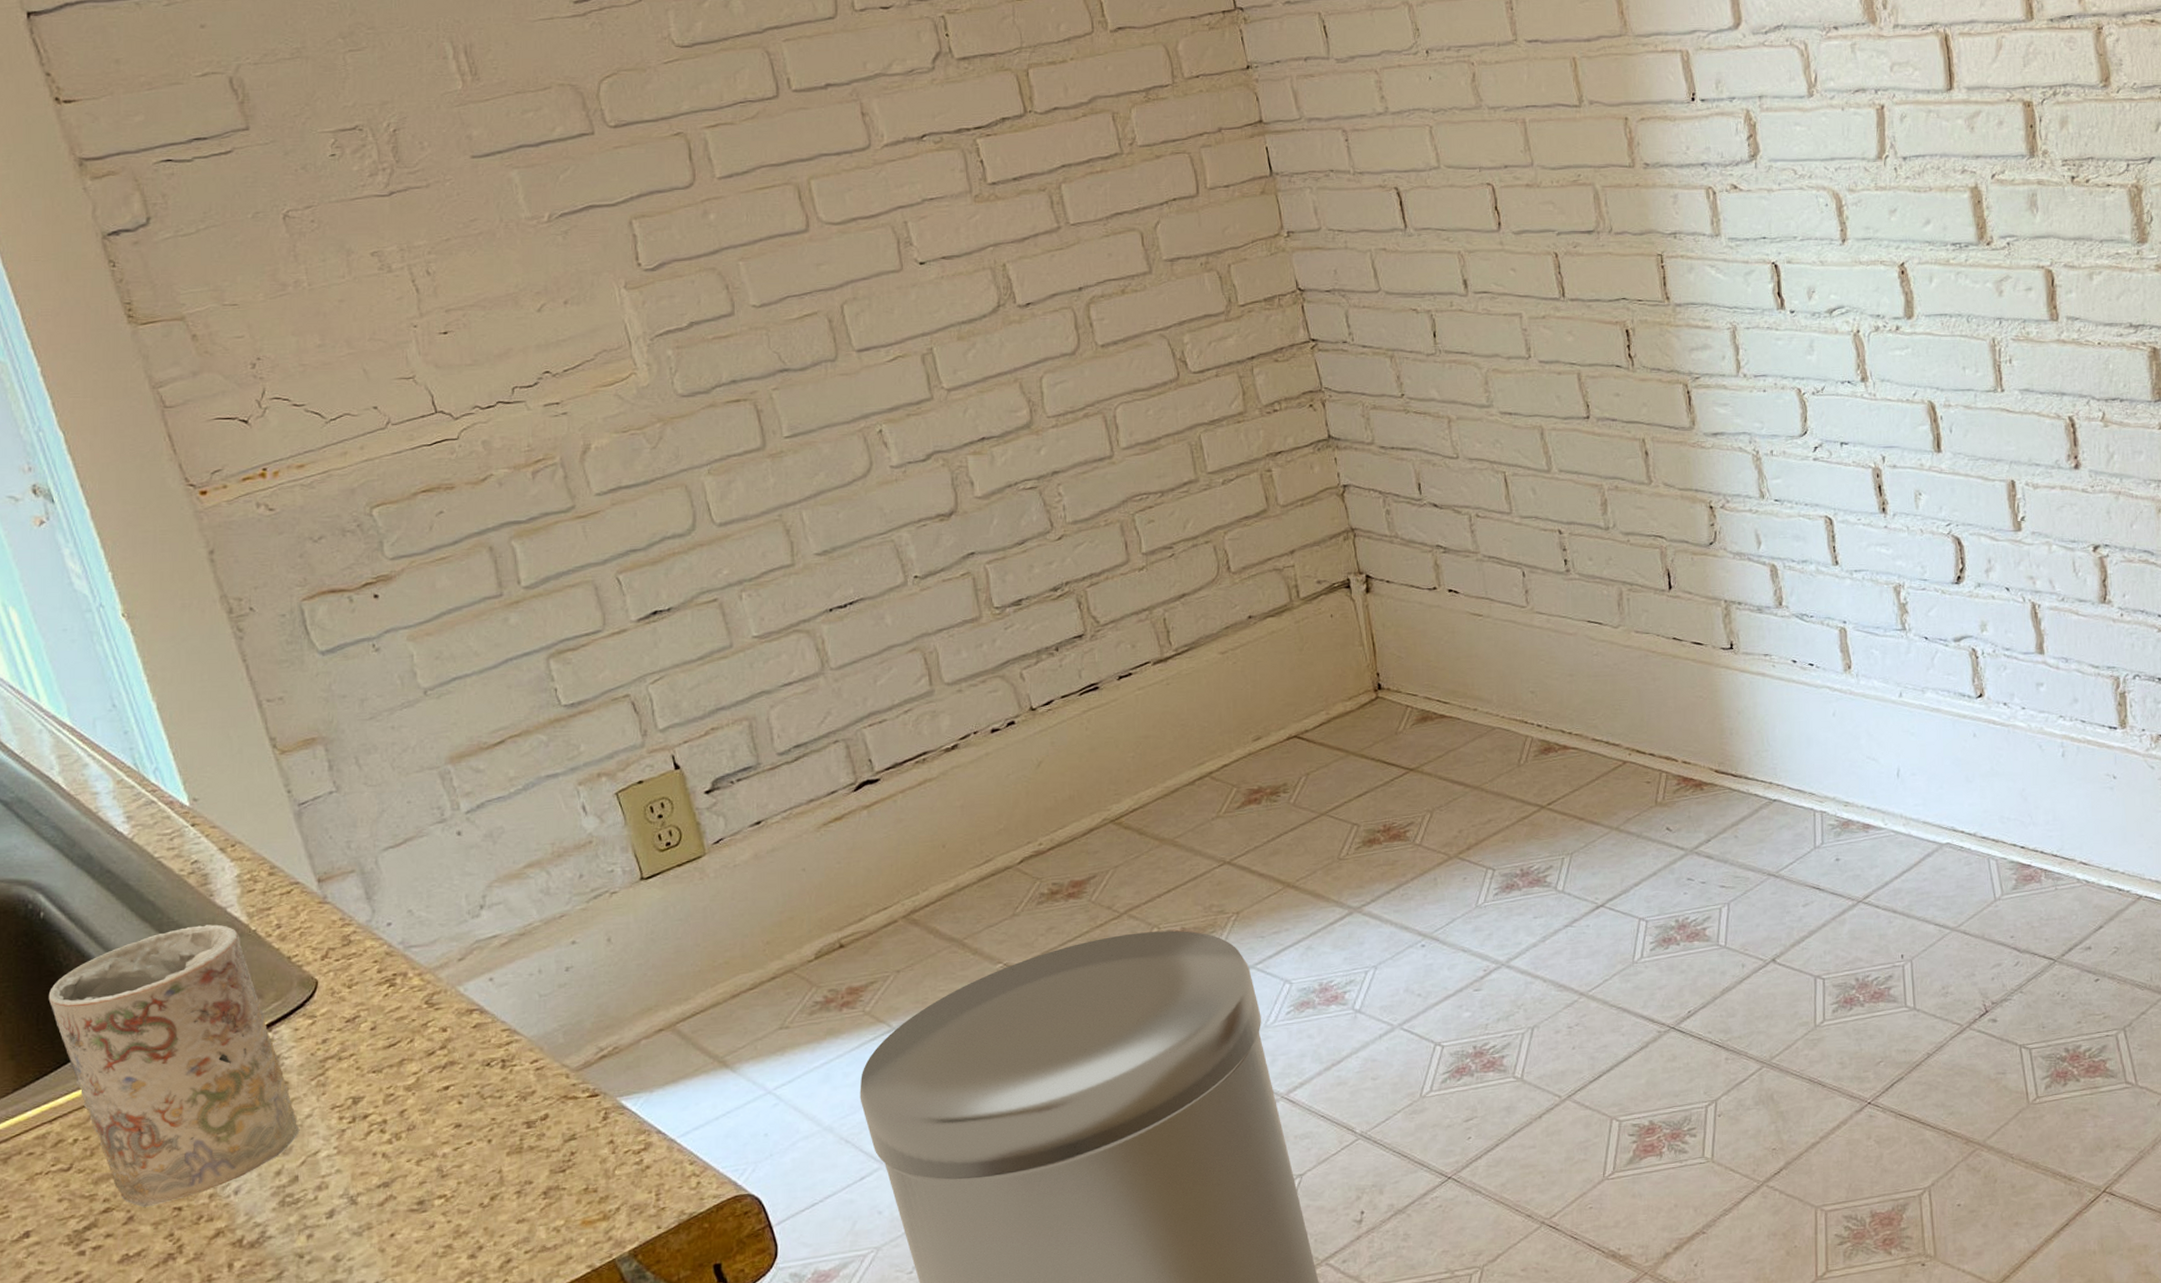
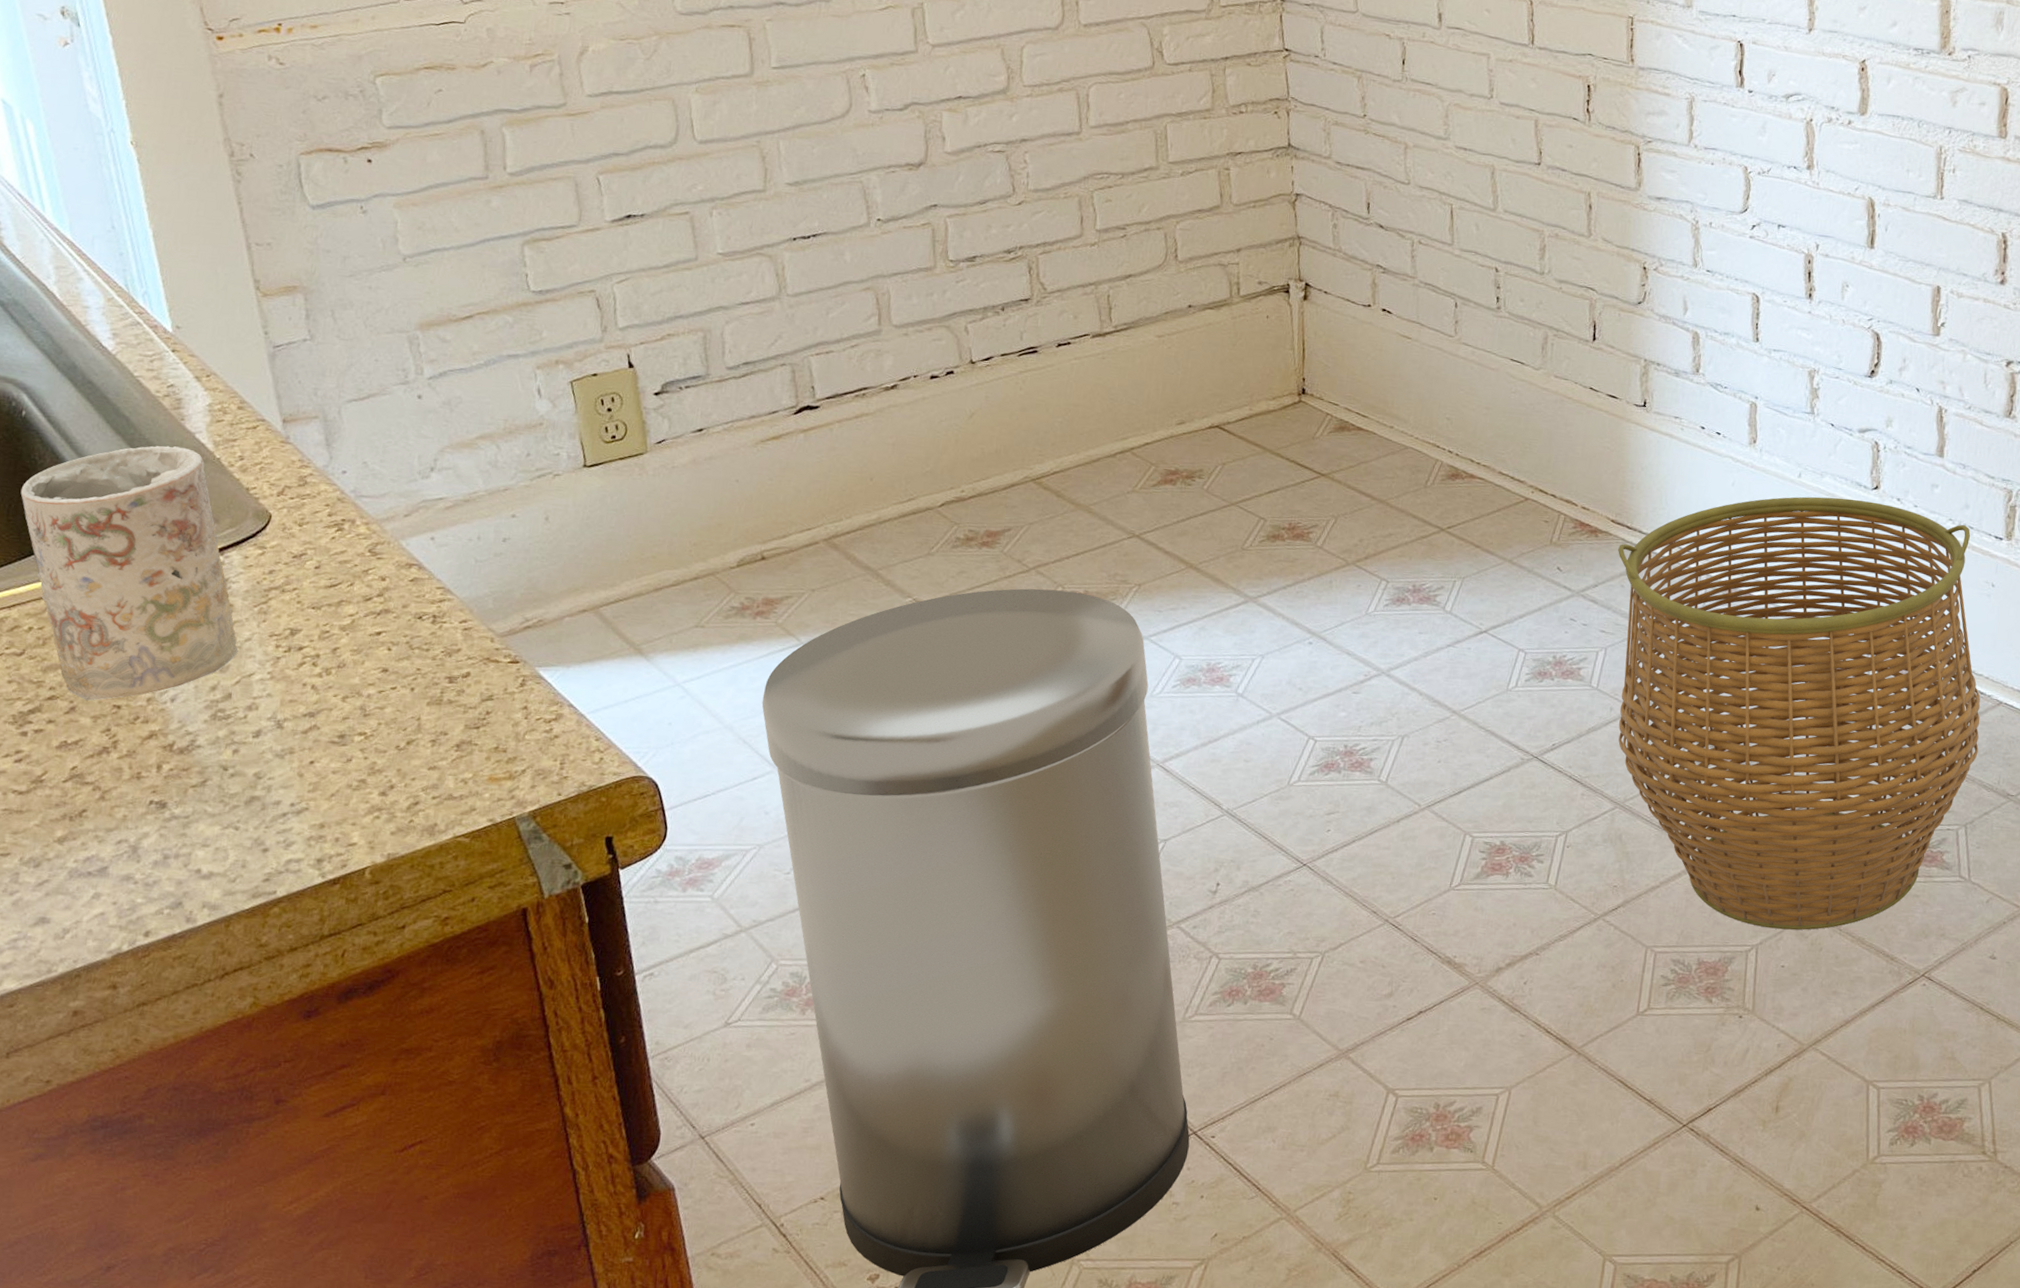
basket: none [1726,710,2126,1168] -> present [1618,496,1981,930]

